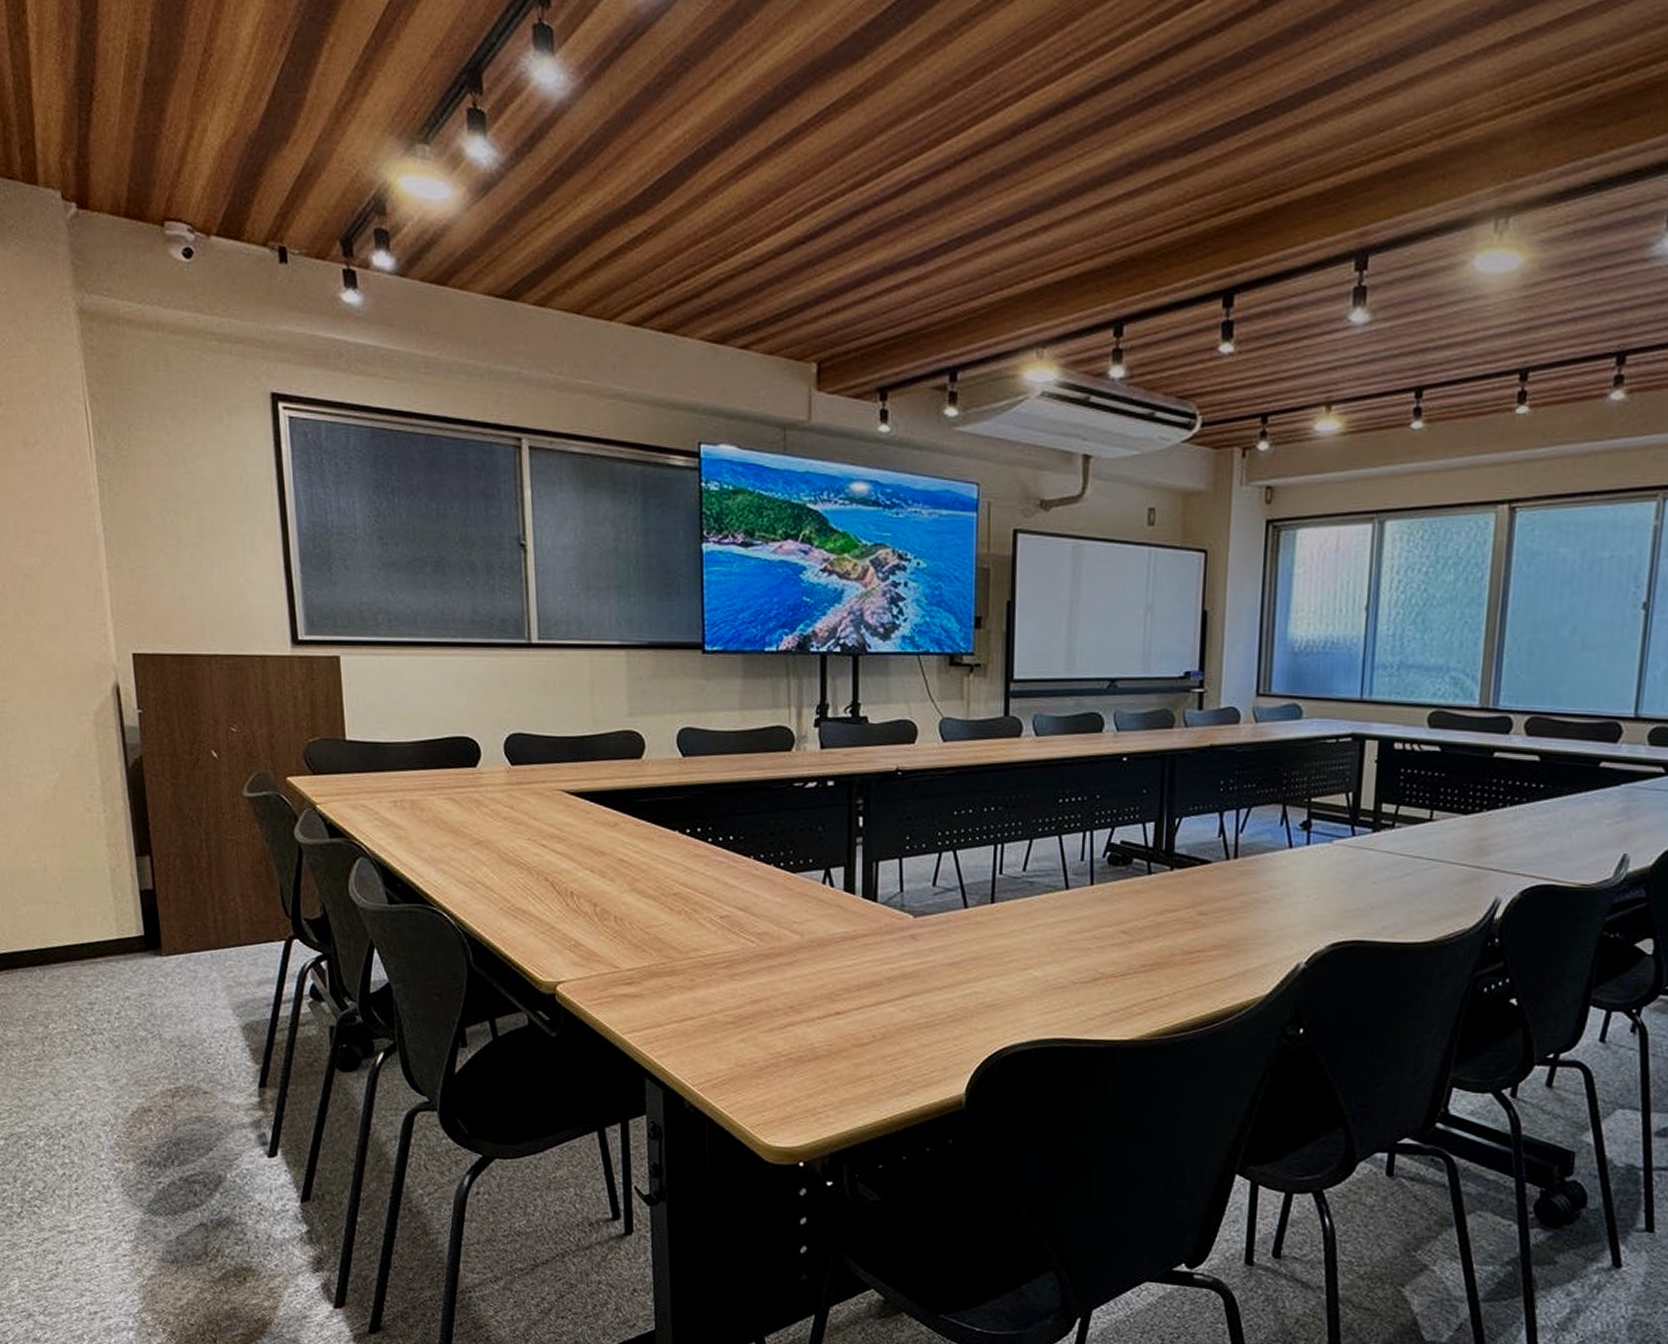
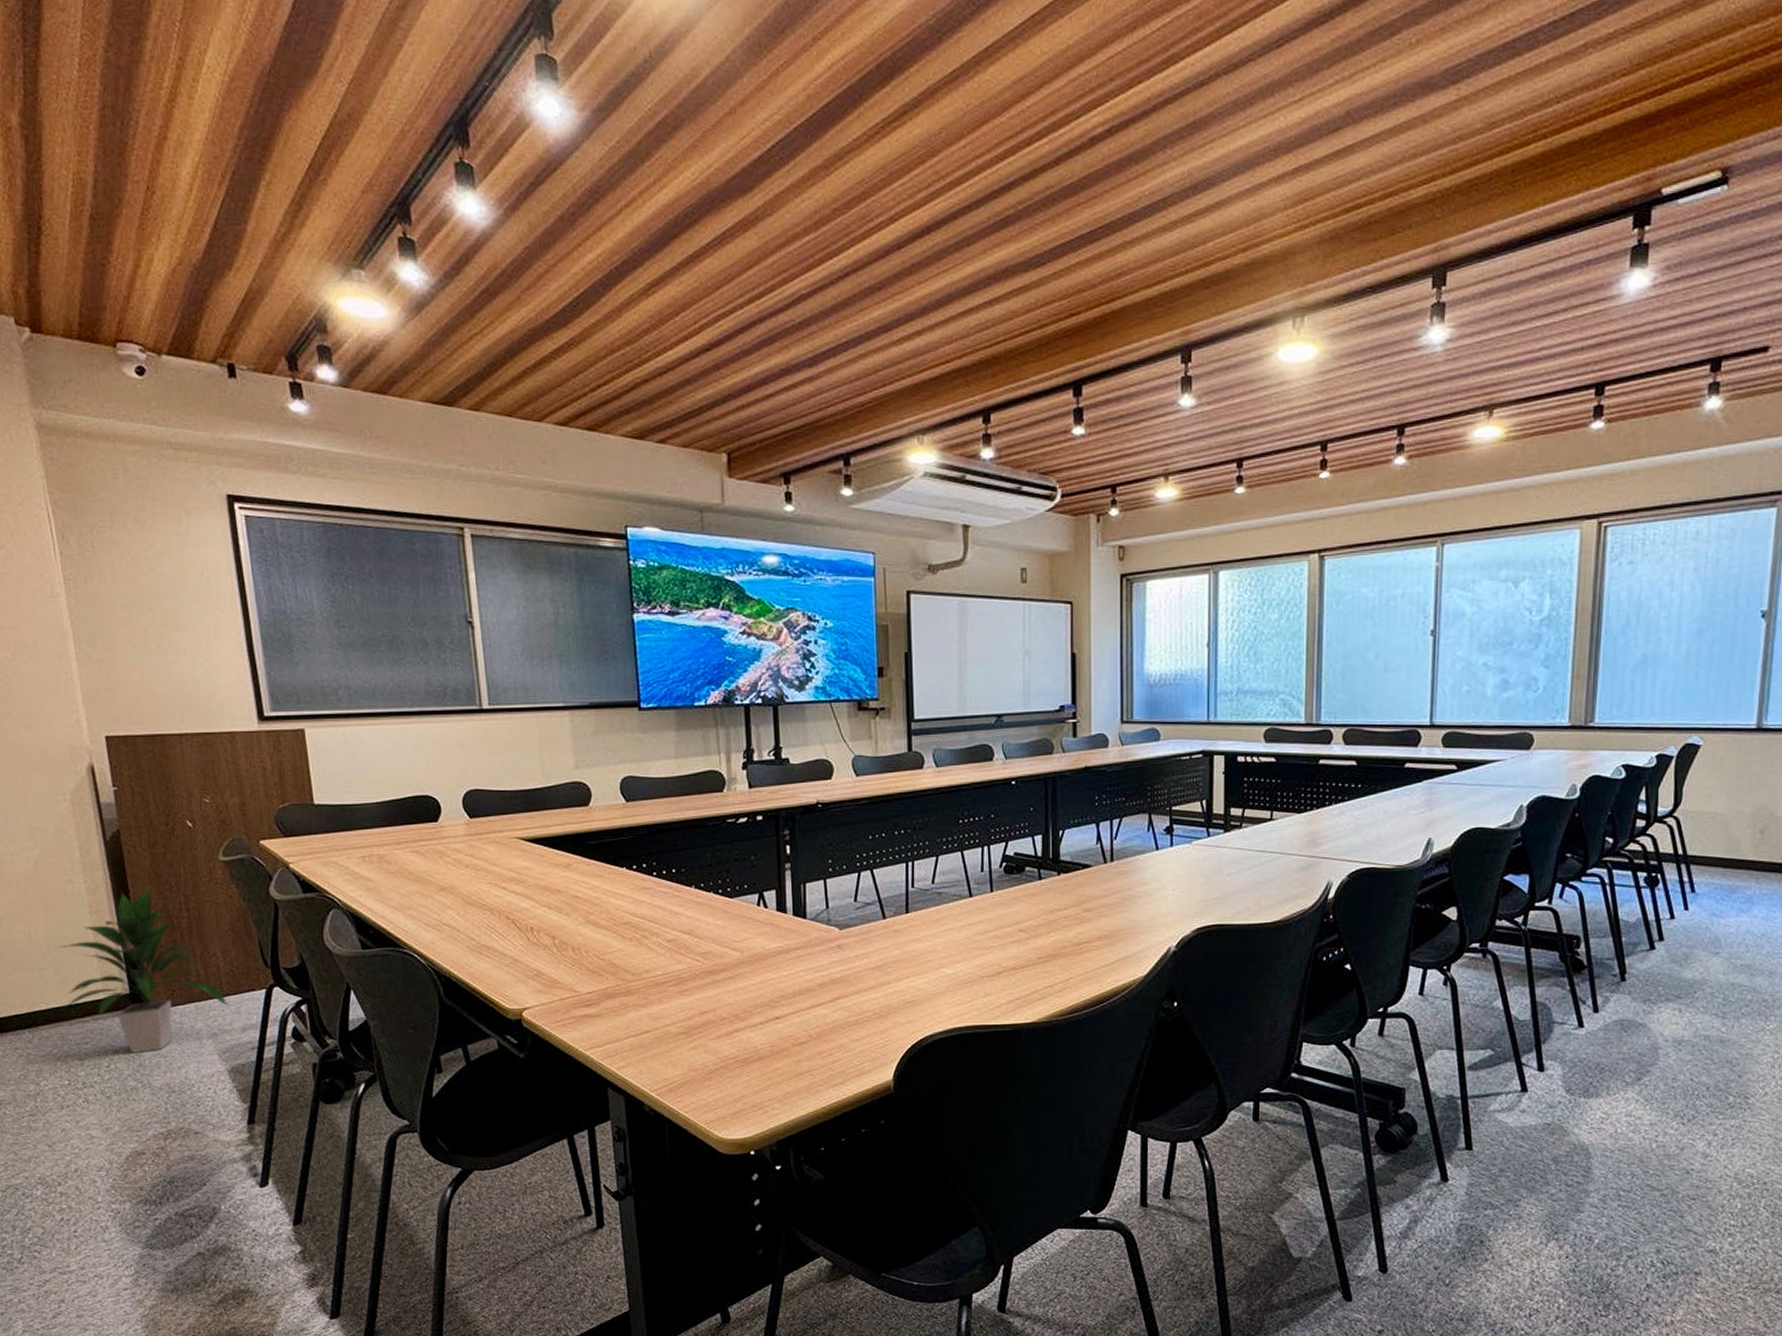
indoor plant: none [71,820,246,1002] -> present [56,887,229,1054]

